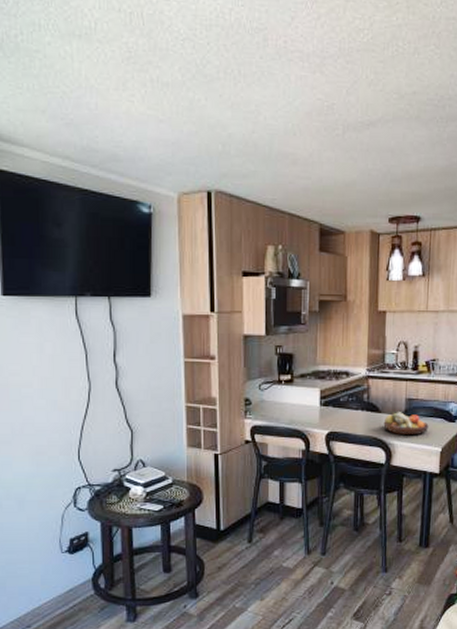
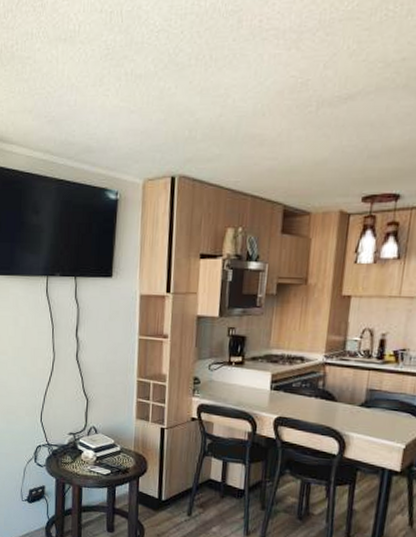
fruit bowl: present [383,412,429,436] -> none [339,402,392,429]

